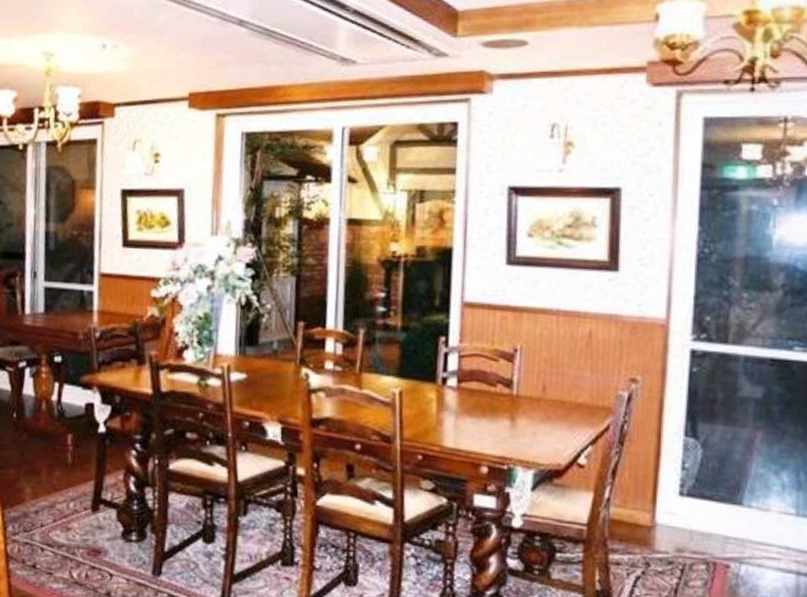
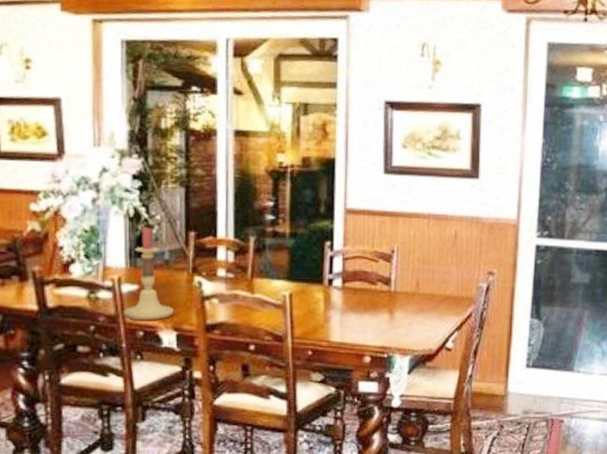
candlestick: none [230,314,281,412] -> present [123,226,175,321]

